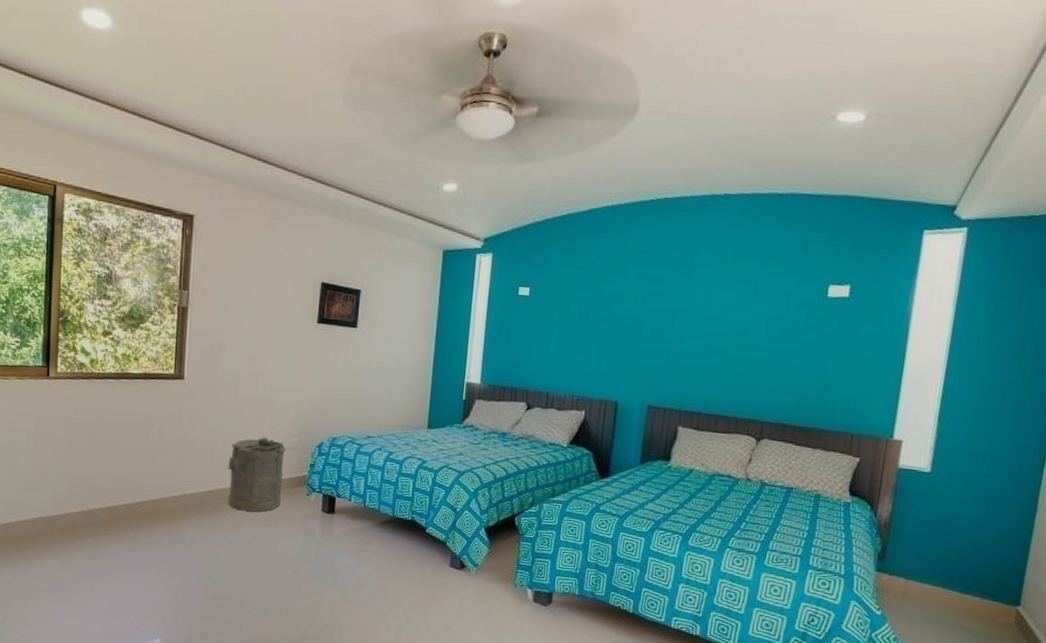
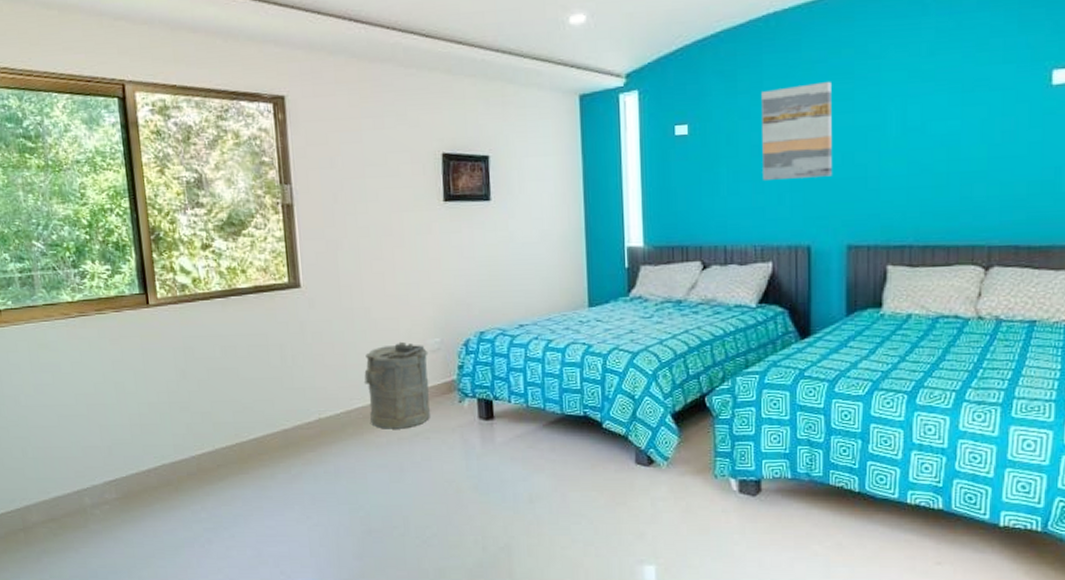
wall art: none [586,268,651,347] -> present [761,81,832,180]

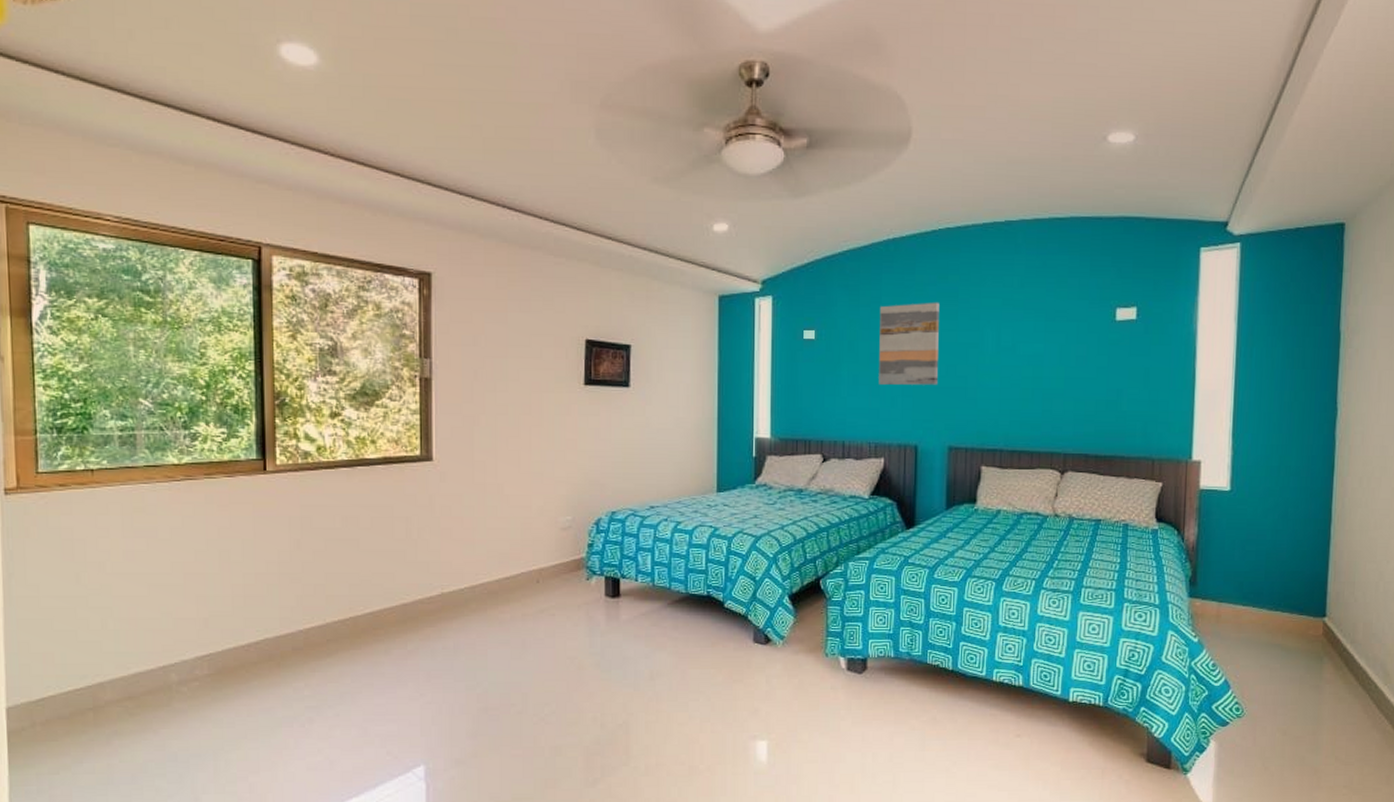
laundry hamper: present [363,341,430,429] -> none [491,518,559,605]

